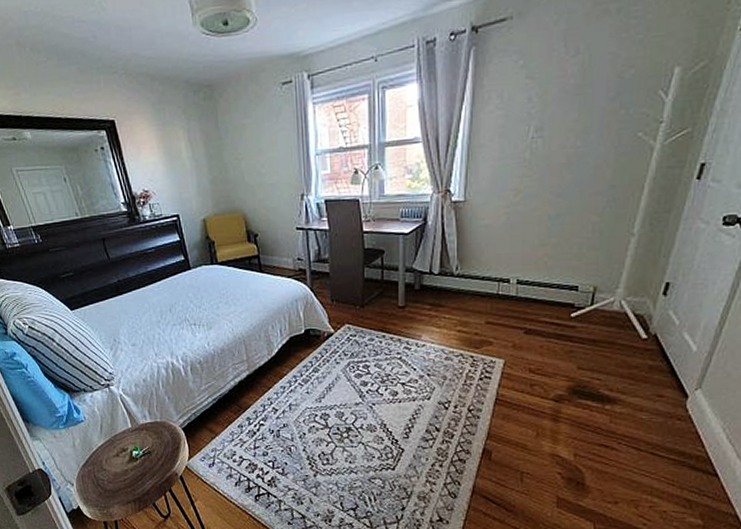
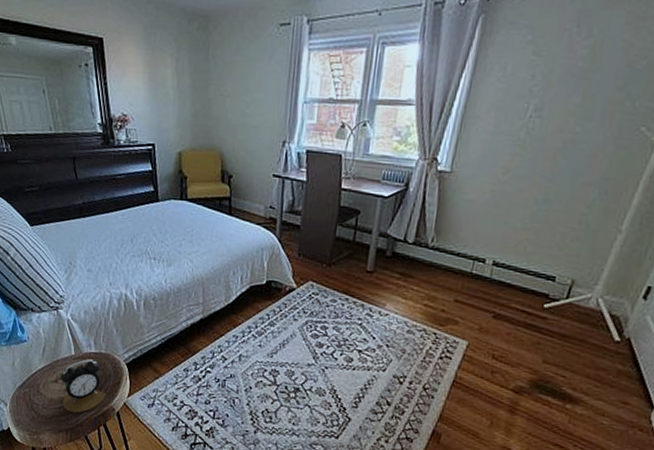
alarm clock: none [121,429,168,483] -> present [60,359,106,413]

